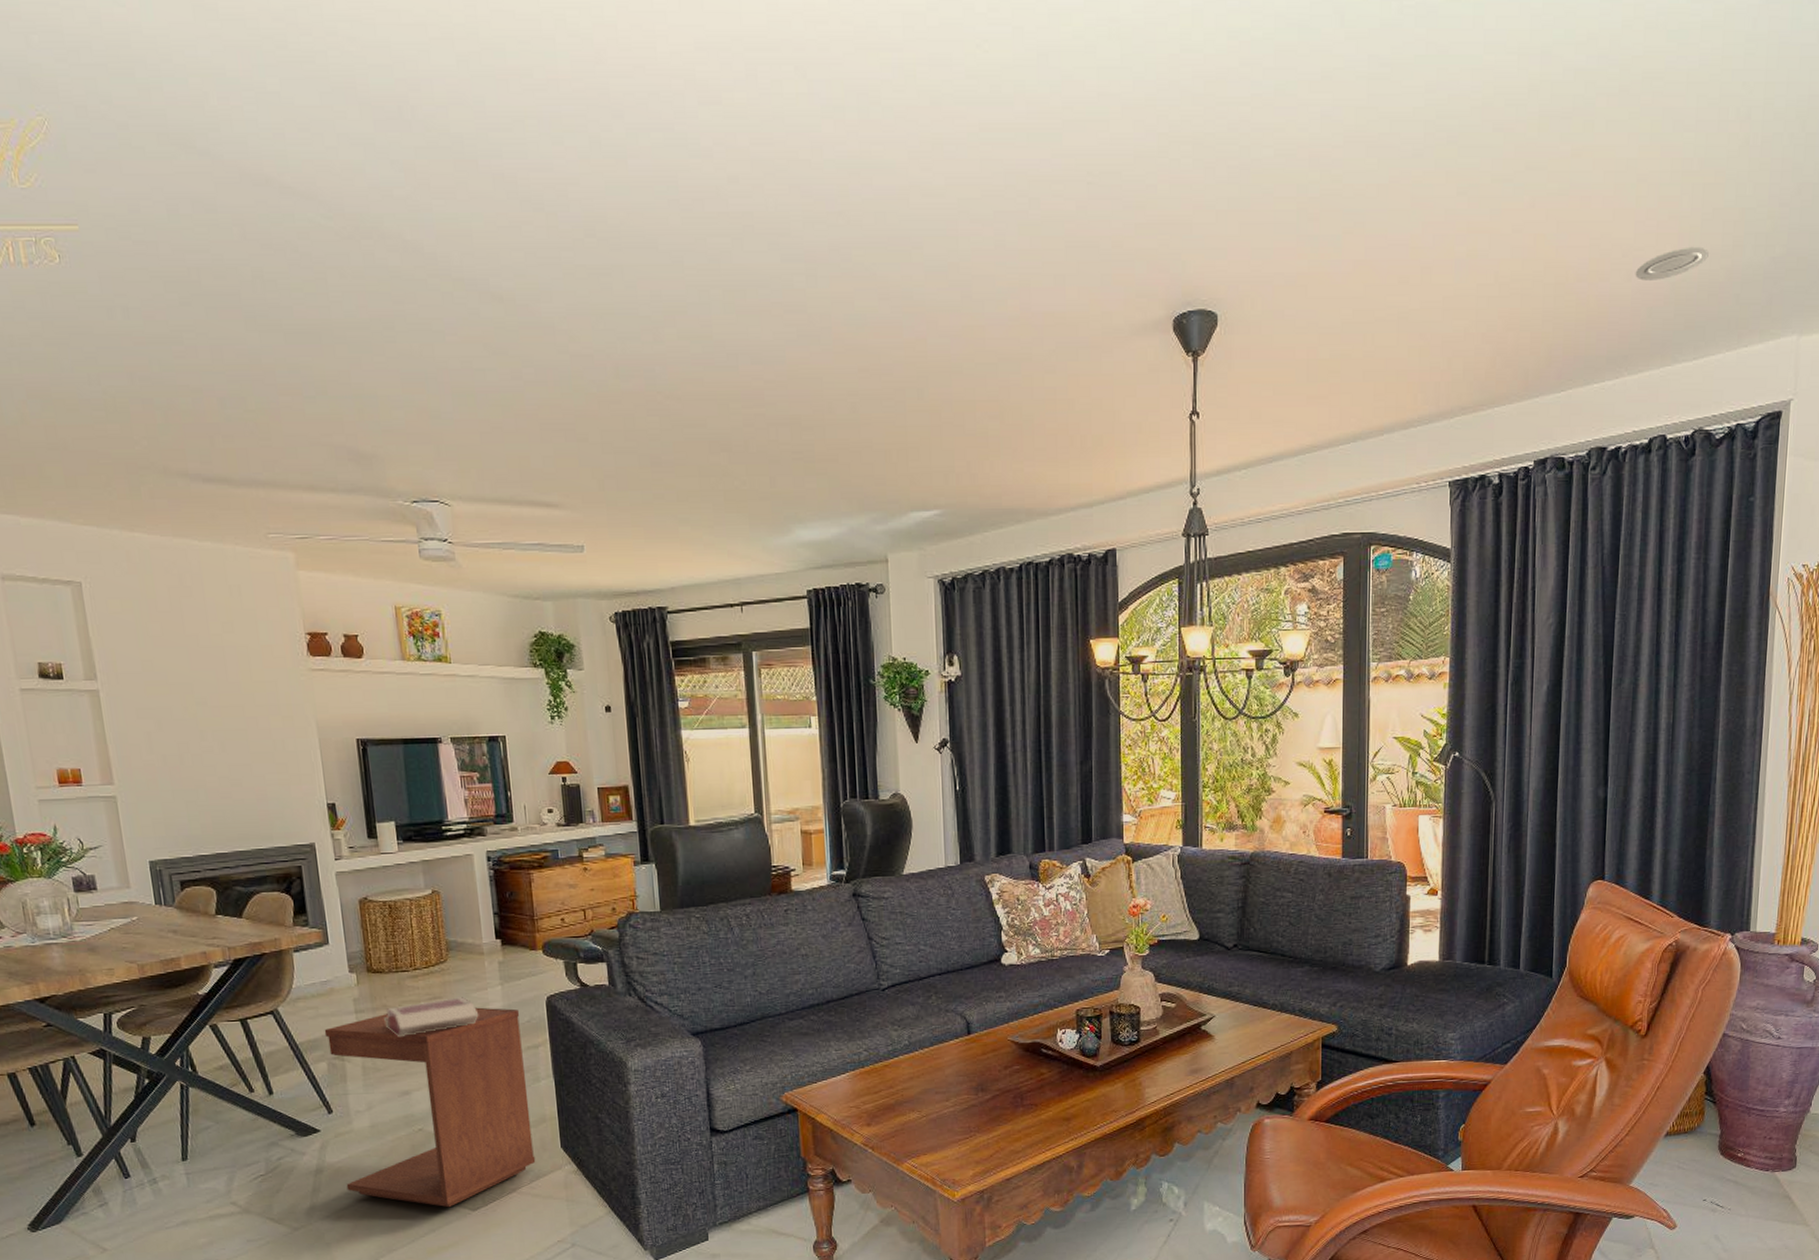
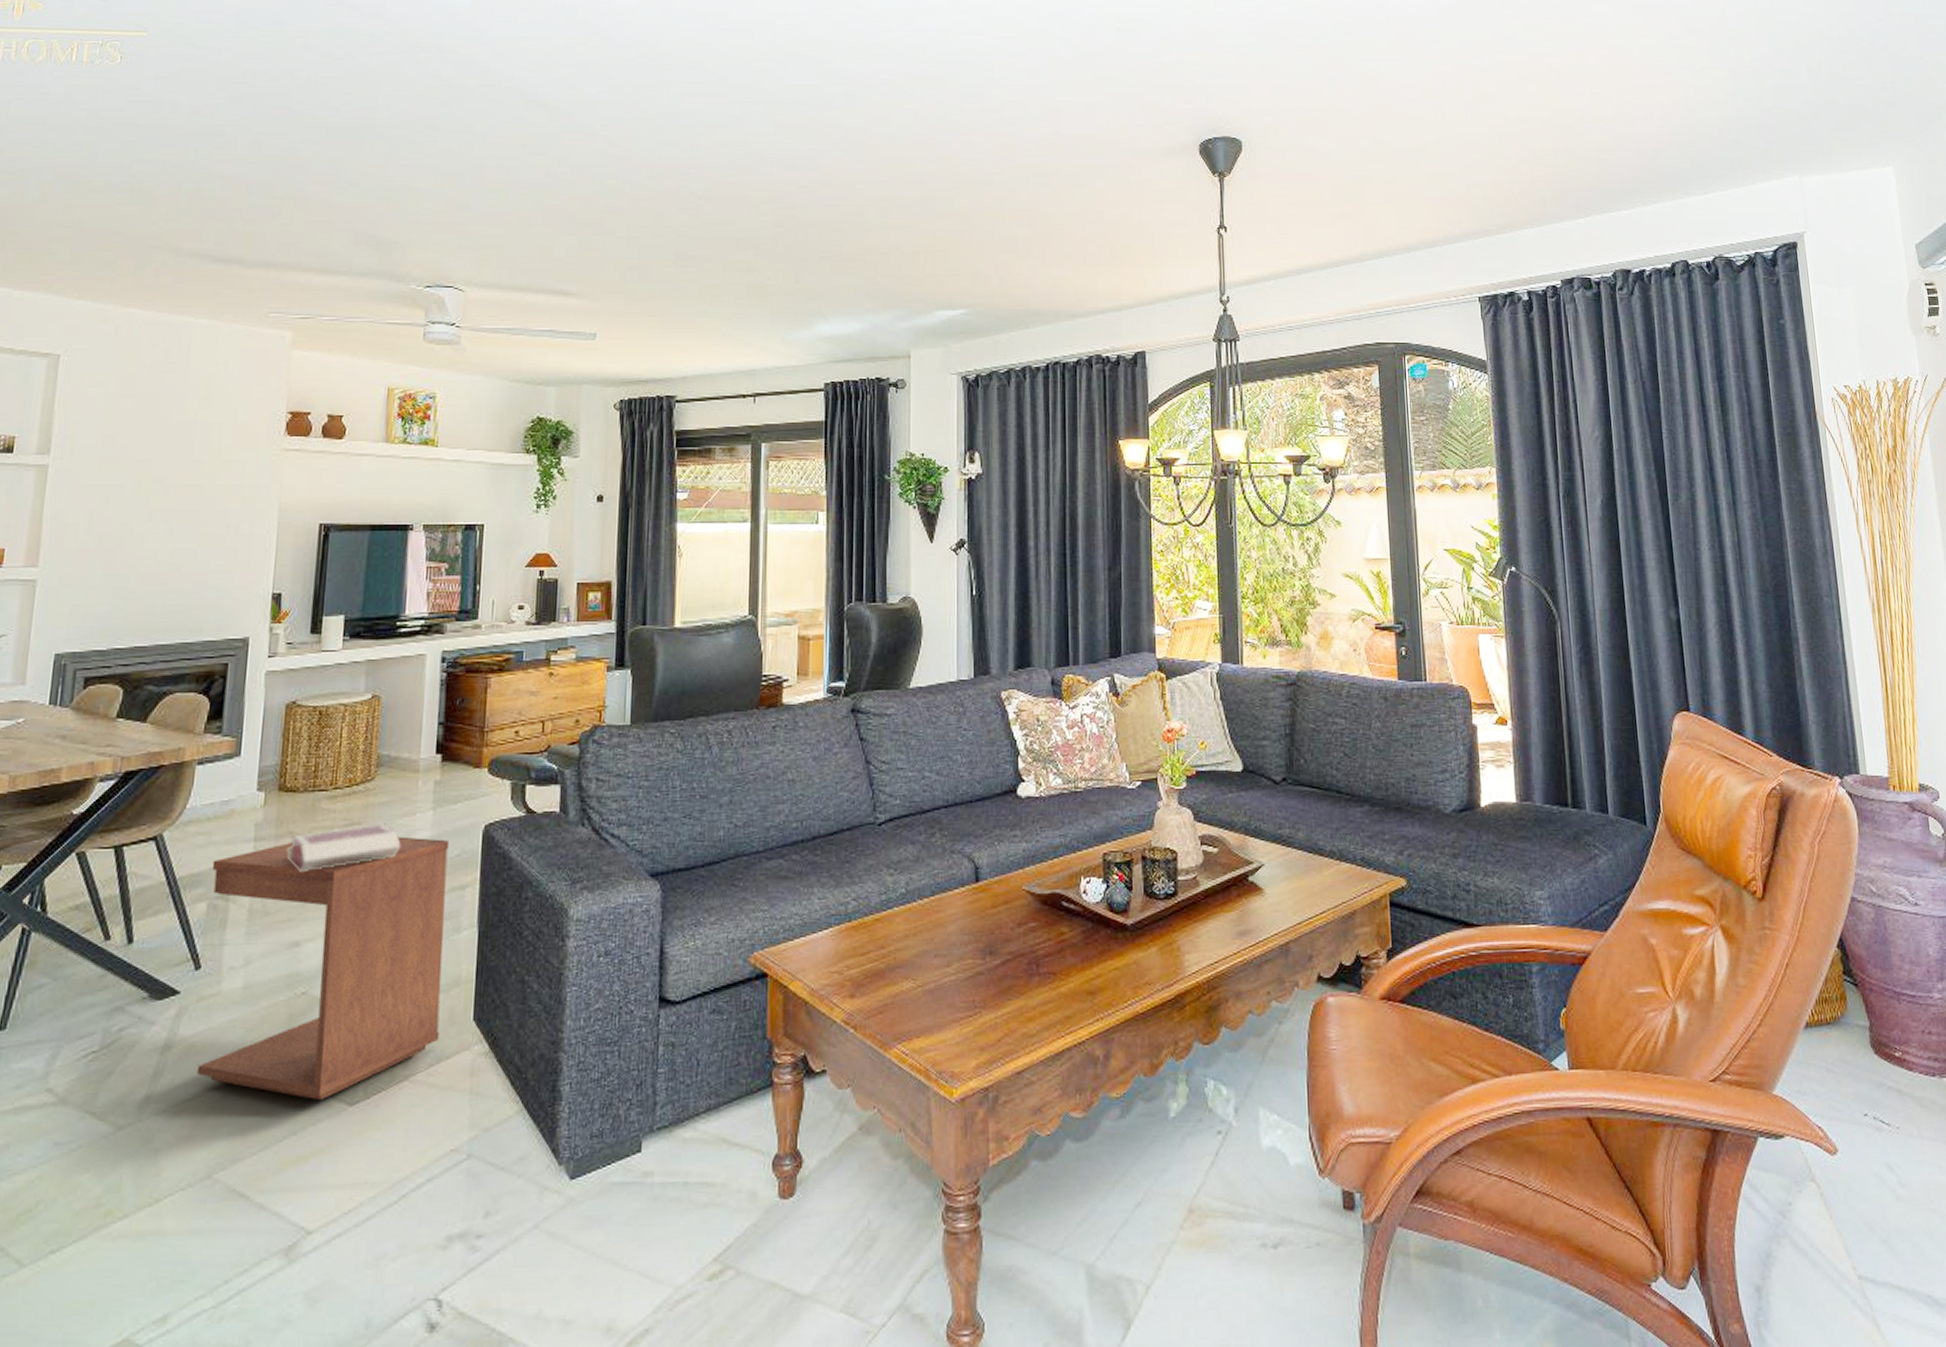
recessed light: present [1635,246,1709,281] -> none [1636,98,1703,125]

